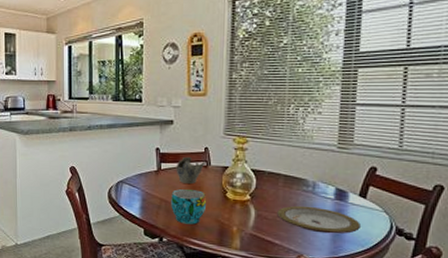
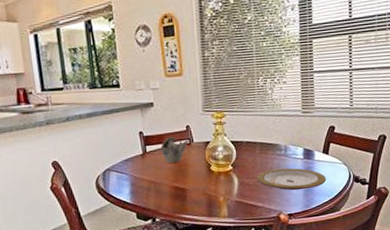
cup: present [171,189,207,224] -> none [159,167,194,202]

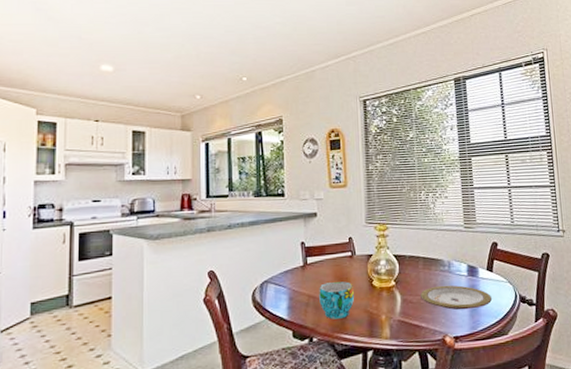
cup: none [159,167,194,202] -> present [319,282,355,319]
teapot: present [160,136,190,163] -> none [322,247,352,276]

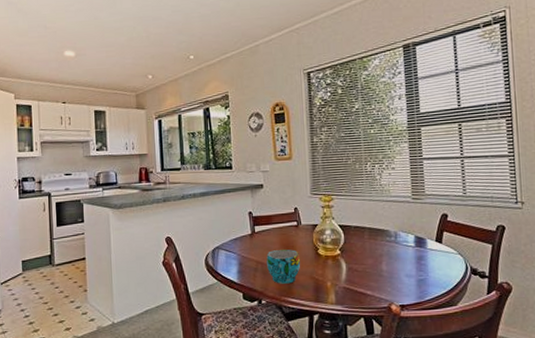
plate: present [420,285,492,310] -> none [366,255,440,280]

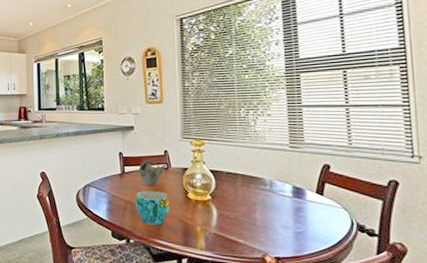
teapot: none [269,217,297,244] -> present [138,159,167,185]

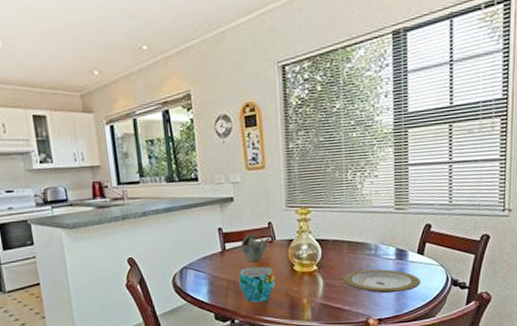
plate: none [238,204,321,232] -> present [344,269,420,294]

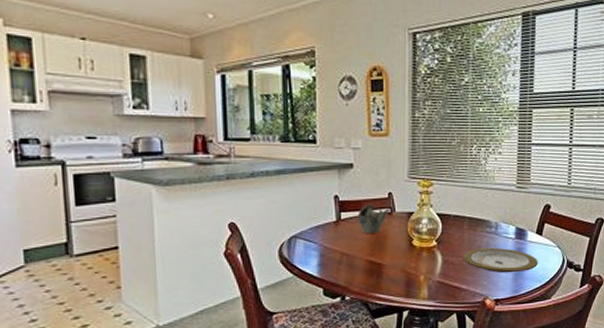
cup: present [239,267,276,303] -> none [353,240,392,278]

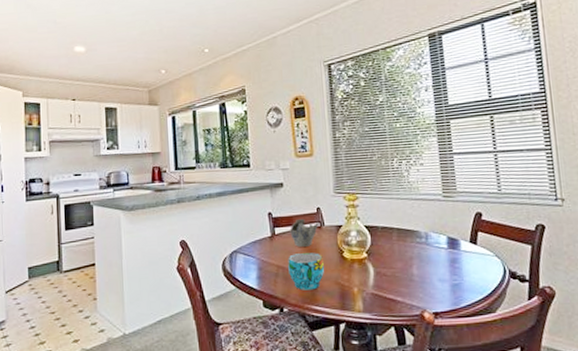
cup: none [353,240,392,278] -> present [288,253,325,290]
plate: present [463,247,538,273] -> none [395,258,476,285]

